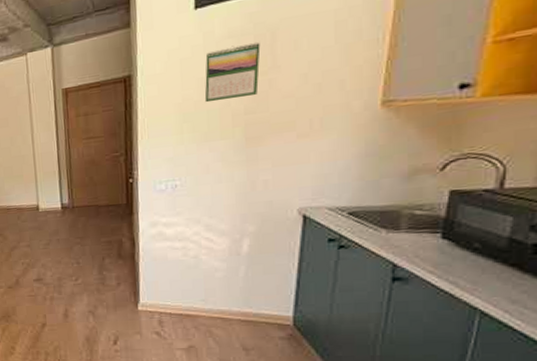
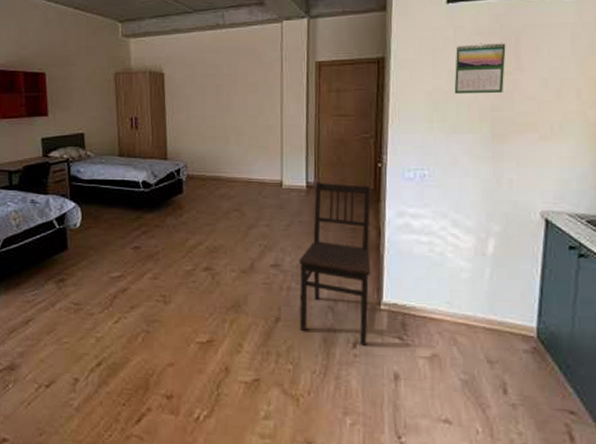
dining chair: none [60,201,127,342] -> present [299,182,370,346]

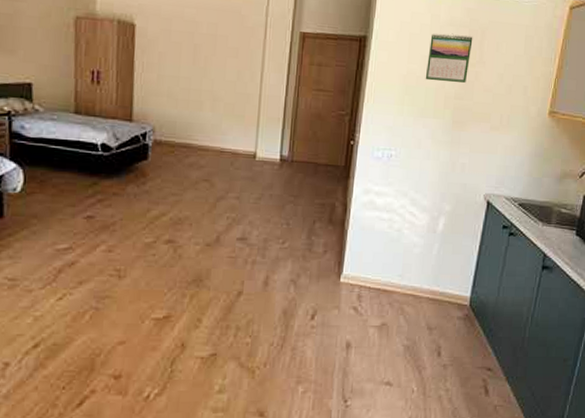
dining chair: present [299,182,370,346] -> none [262,155,341,317]

